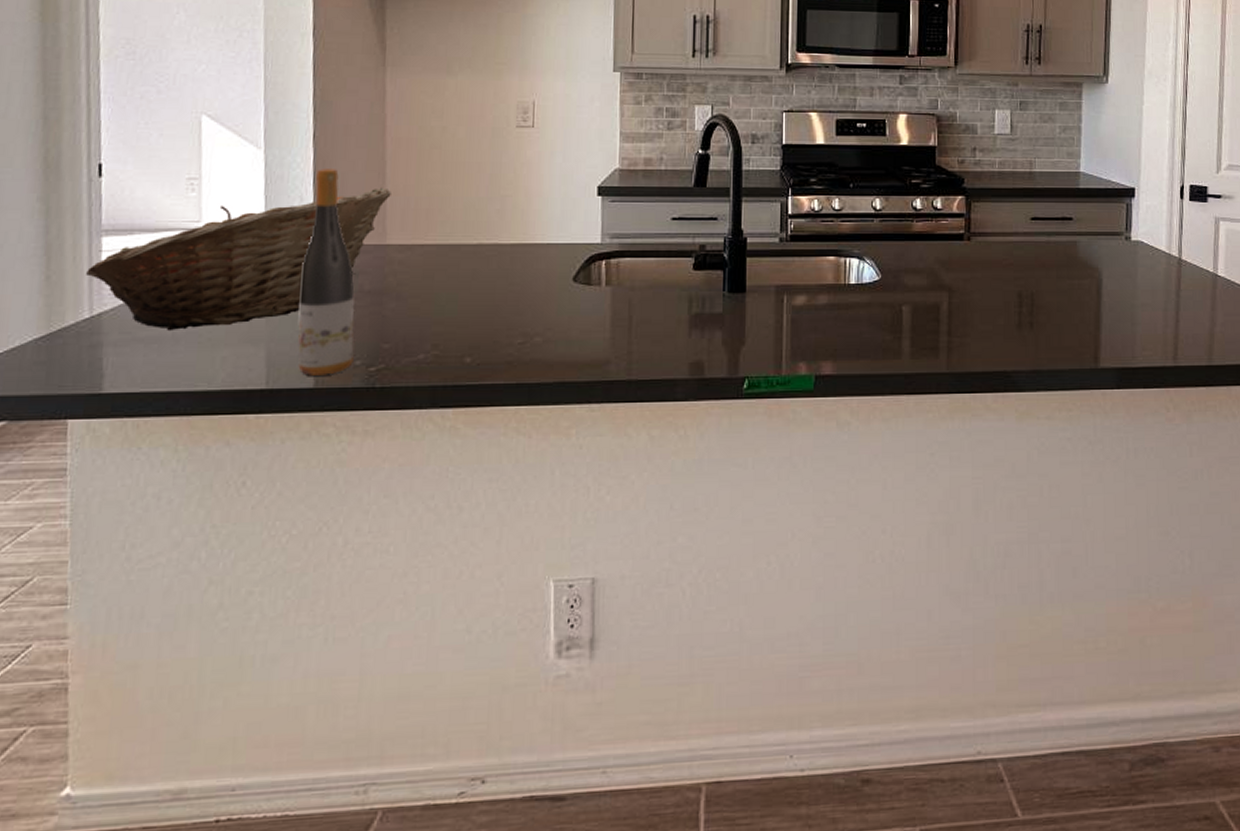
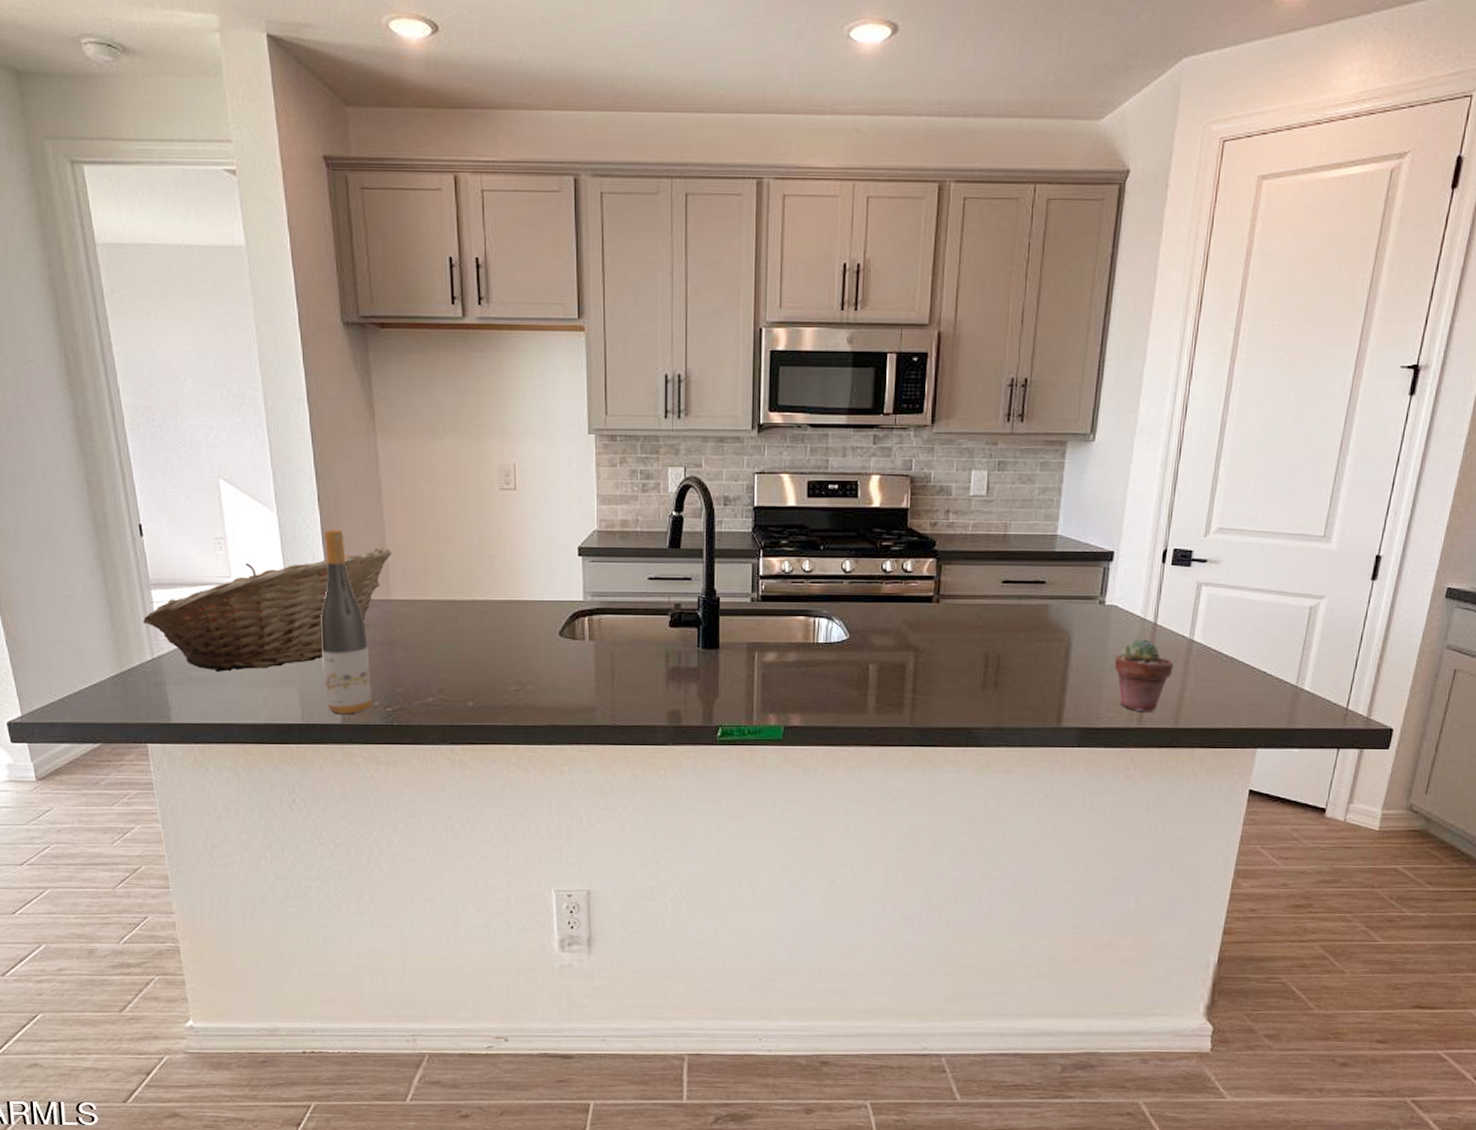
potted succulent: none [1145,274,1202,349] -> present [1114,639,1174,712]

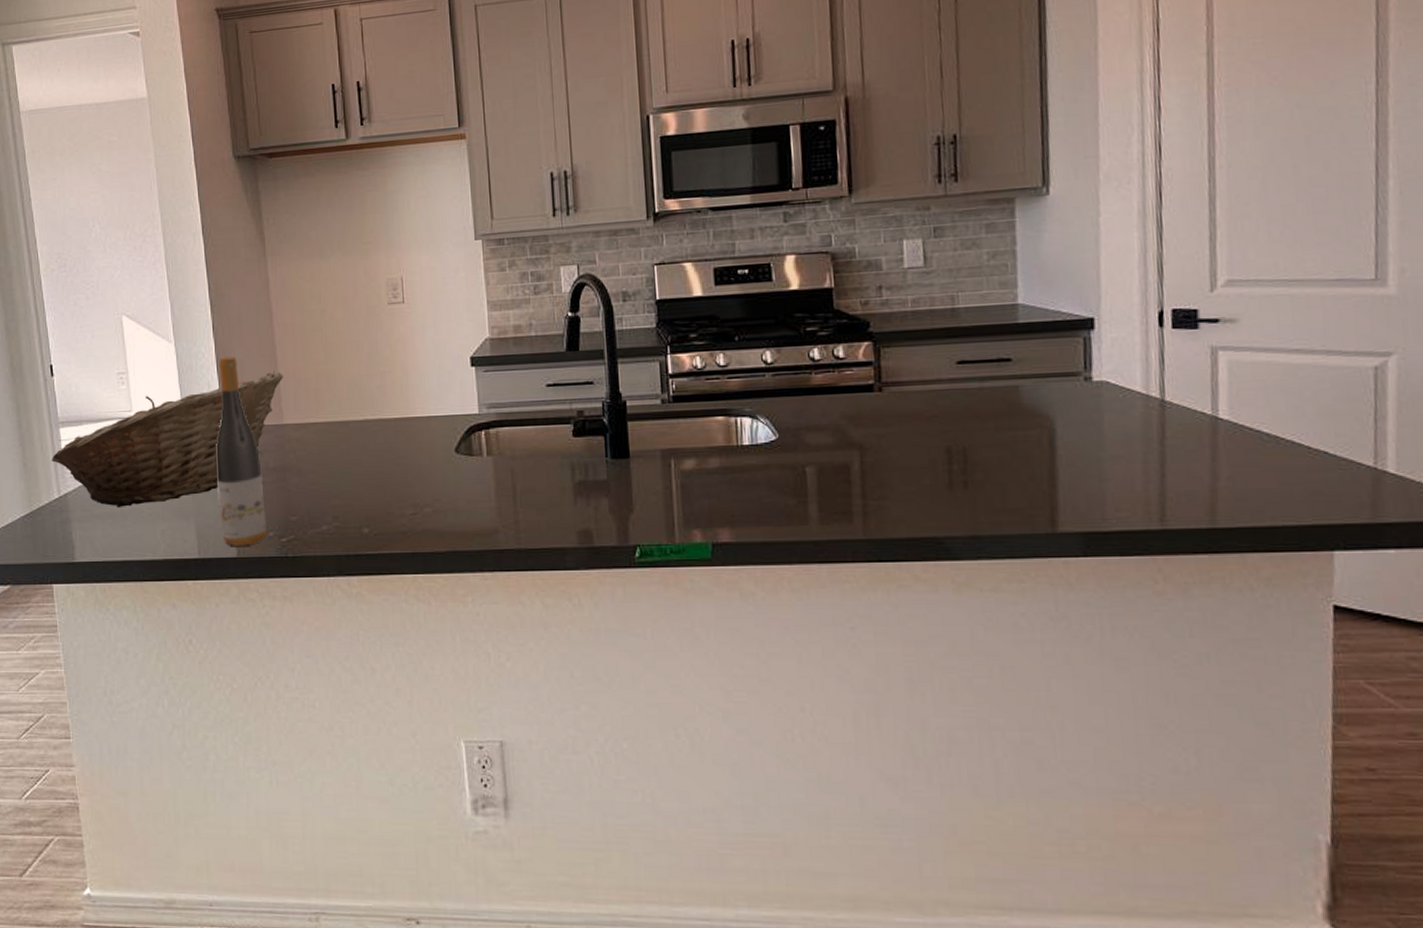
potted succulent: present [1114,639,1174,712] -> none [1115,419,1197,509]

